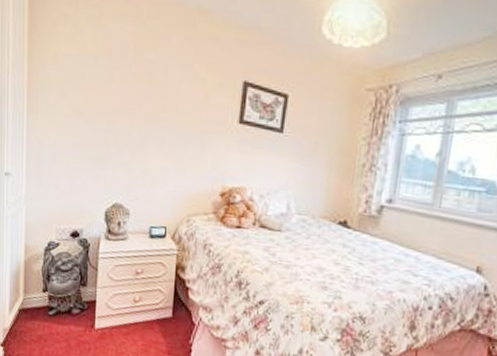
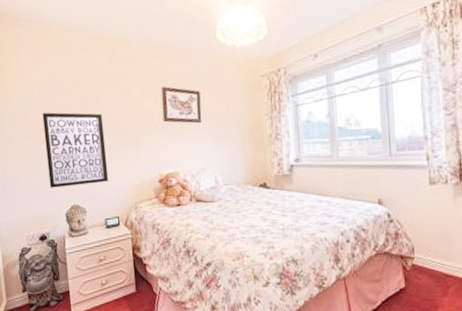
wall art: none [91,85,167,183] -> present [42,112,109,188]

